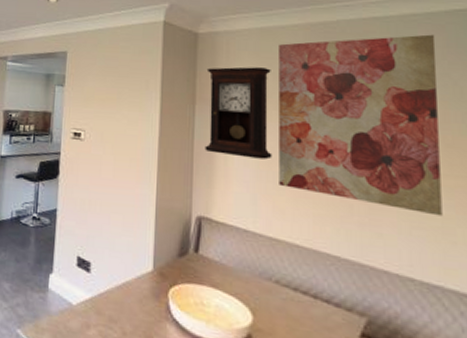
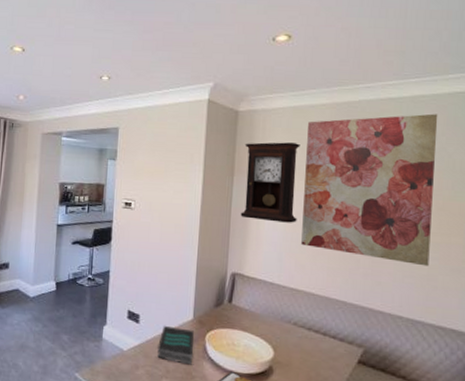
book: none [112,276,156,327] -> present [157,325,195,365]

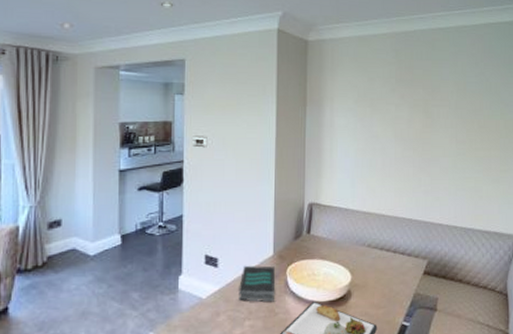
pendulum clock: present [240,142,300,223] -> none [314,71,367,149]
wall art: present [301,113,438,267] -> none [371,42,477,179]

